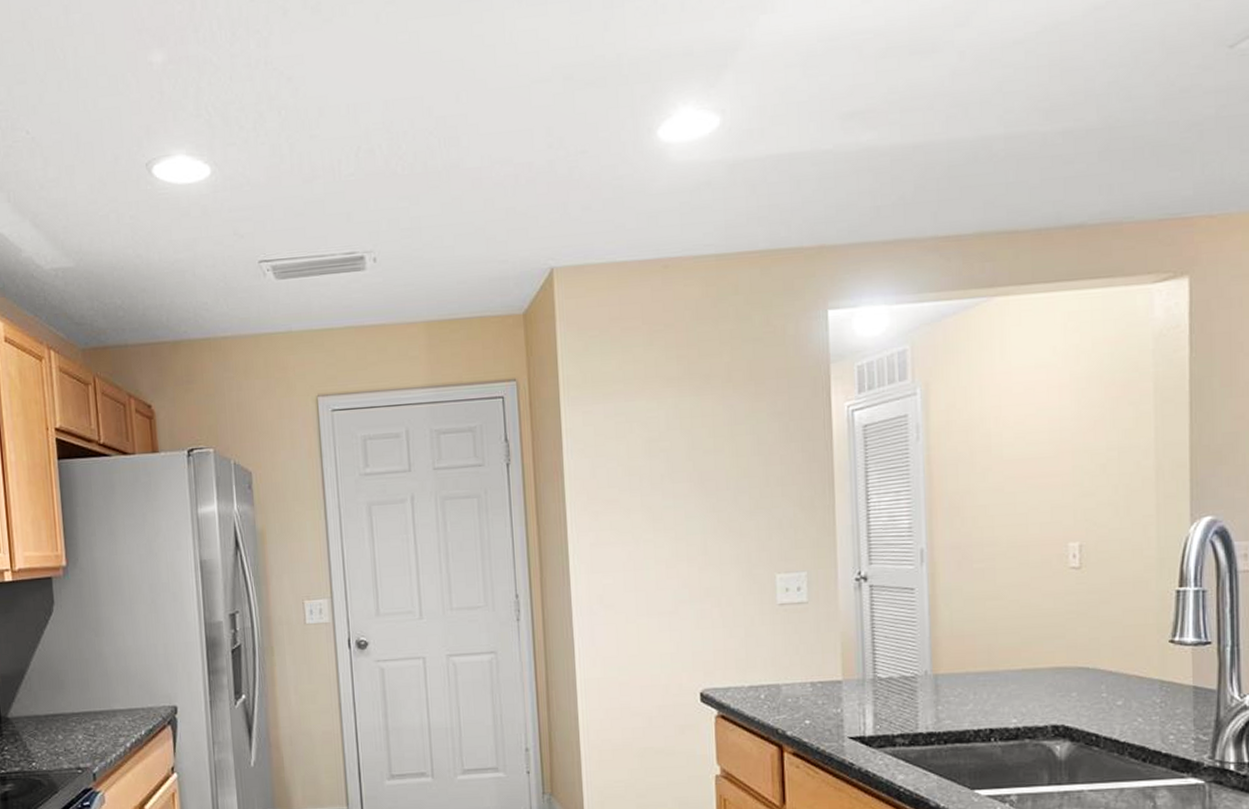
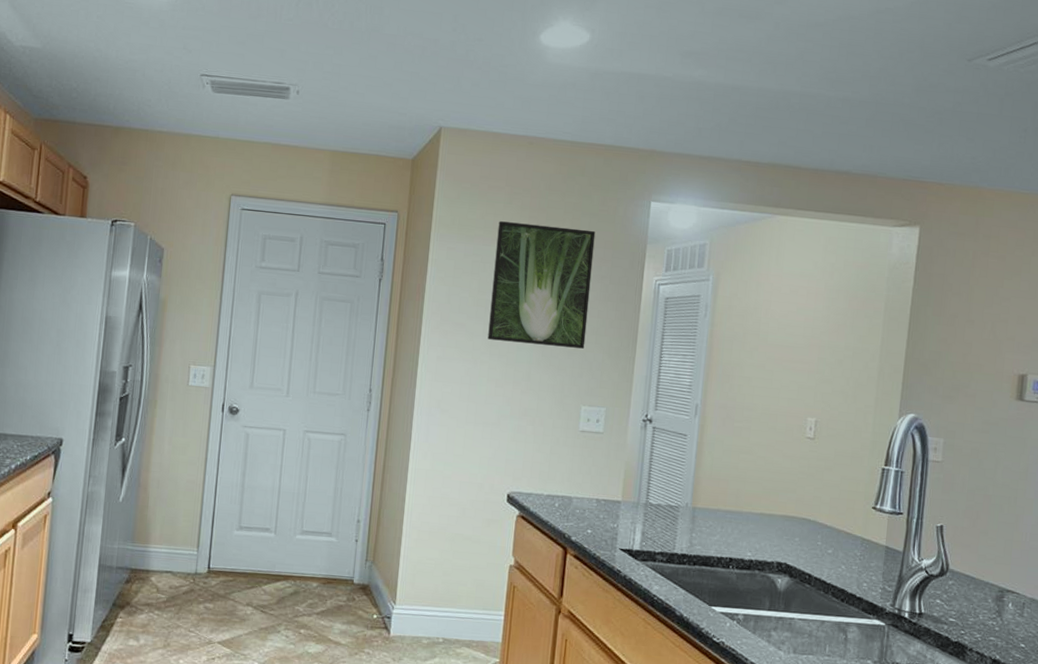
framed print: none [640,359,770,514] -> present [487,221,596,349]

